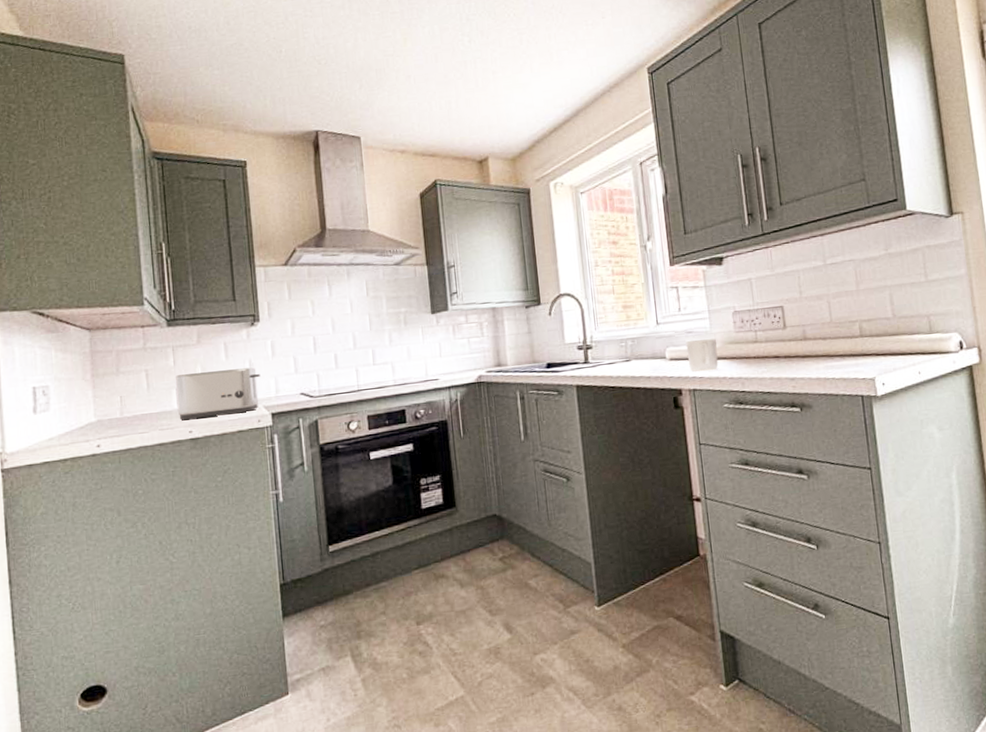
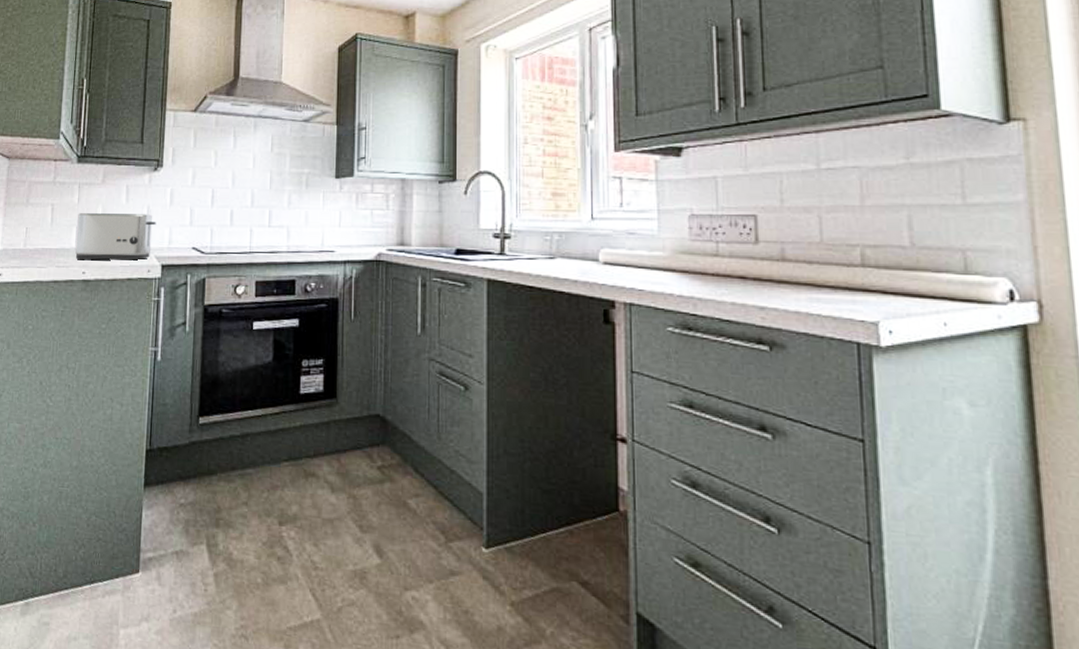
mug: present [685,339,719,372] -> none [625,244,665,284]

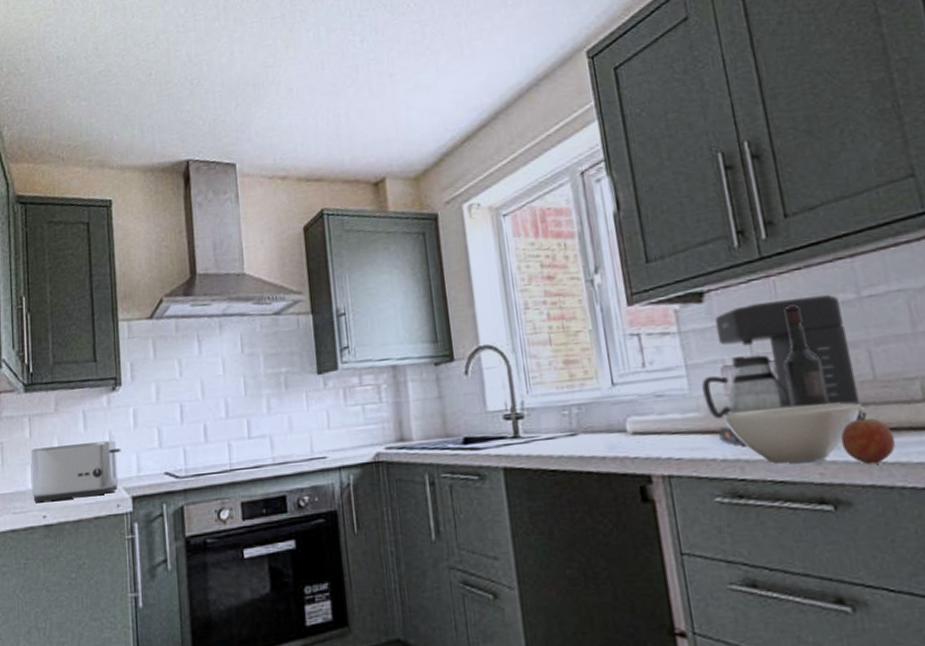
coffee maker: none [670,164,807,285] -> present [701,295,864,446]
bowl: none [683,255,806,306] -> present [722,401,862,464]
wine bottle: none [744,170,777,260] -> present [784,306,828,407]
fruit: none [784,270,832,315] -> present [840,412,896,465]

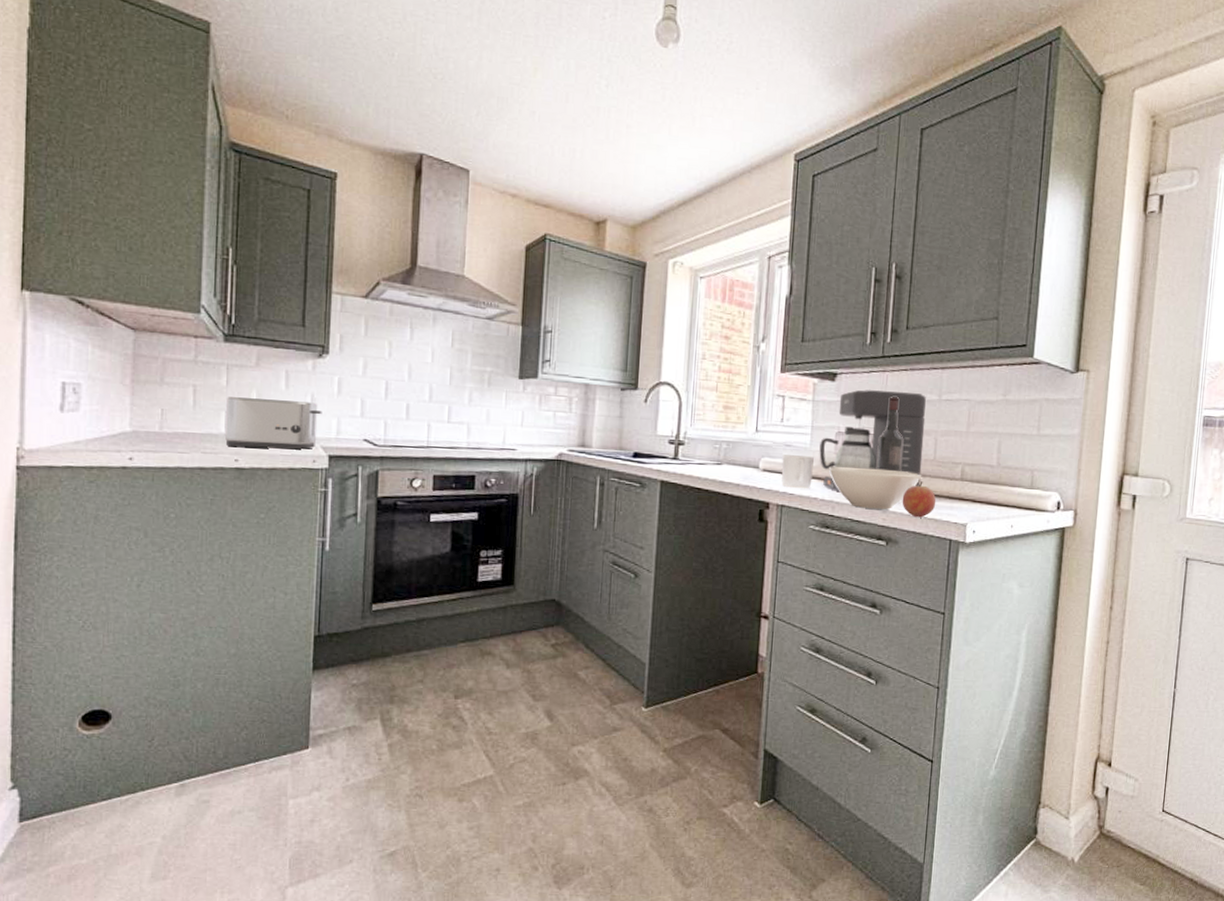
mug: none [654,404,704,452] -> present [781,455,814,489]

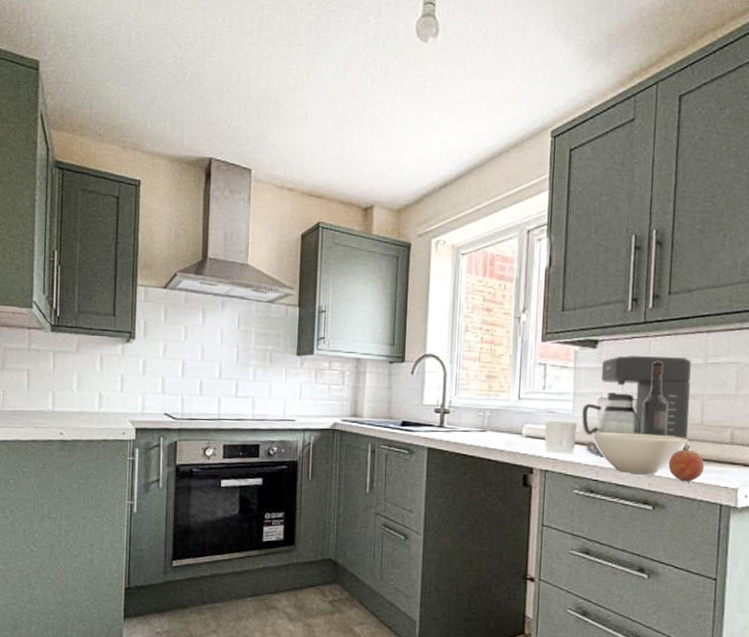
toaster: present [225,397,322,450] -> none [52,379,130,424]

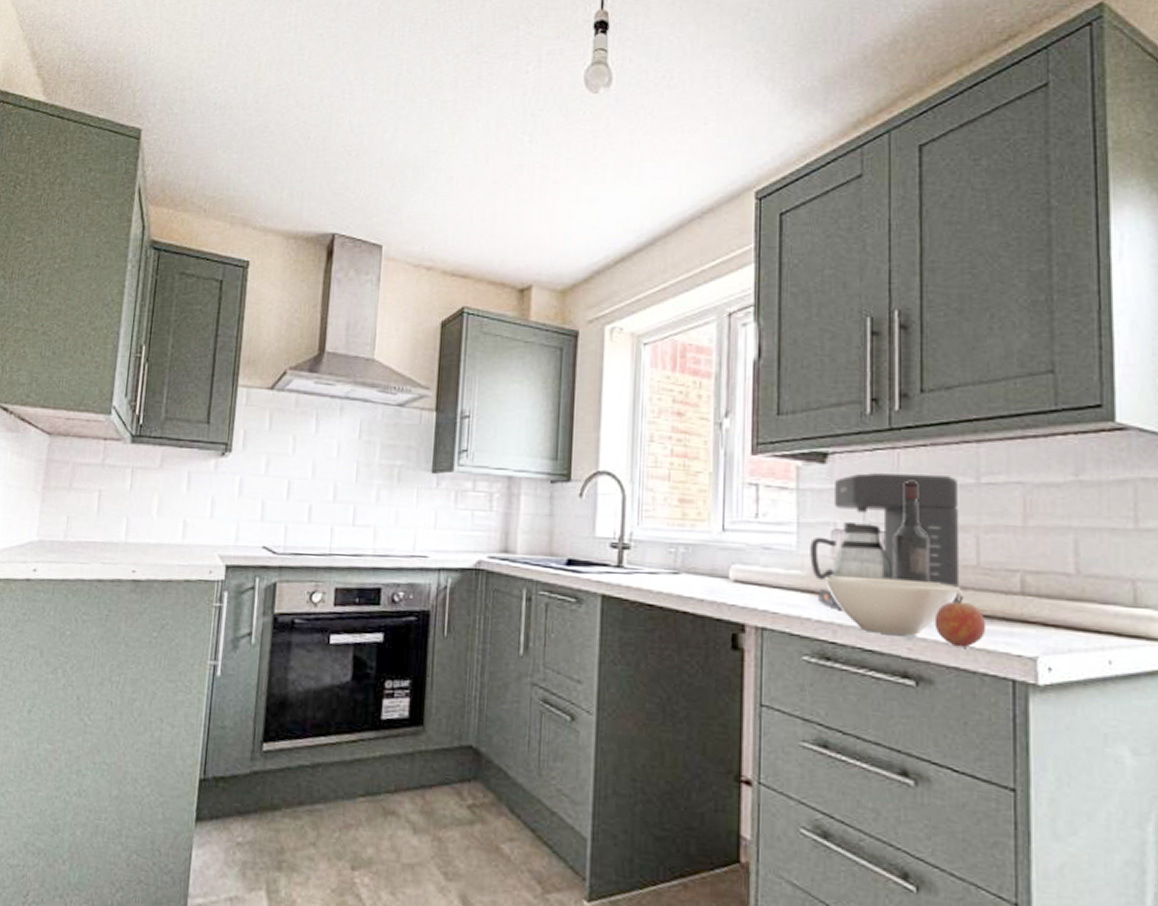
mug: present [544,421,577,455] -> none [759,560,803,607]

